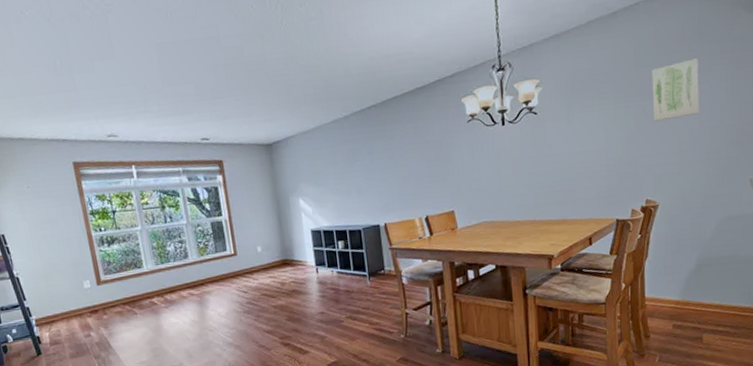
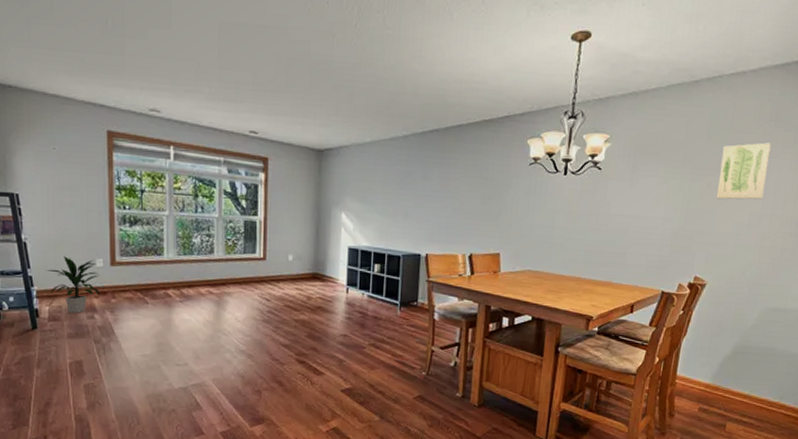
indoor plant: none [40,283,93,335] -> present [46,256,100,313]

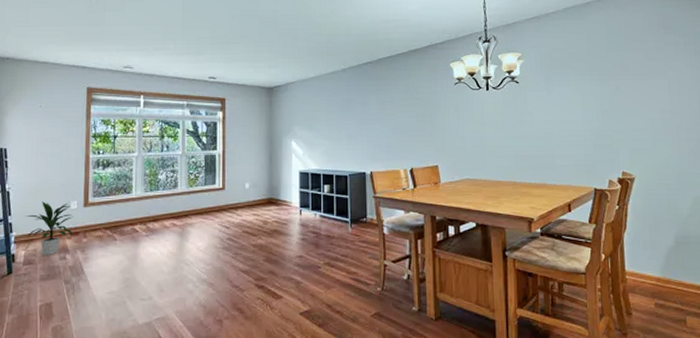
wall art: present [716,142,771,200] -> none [623,47,669,100]

